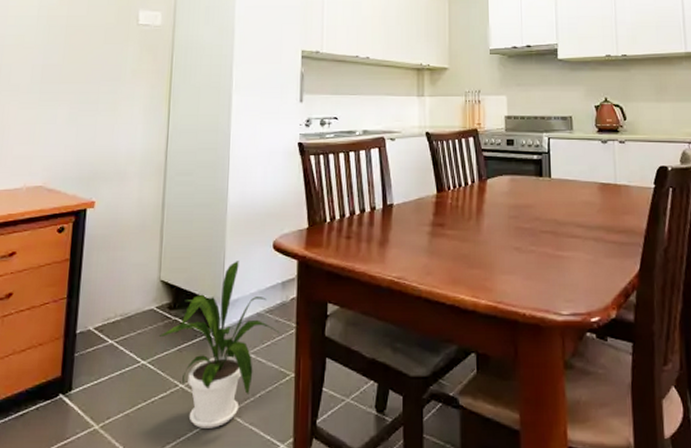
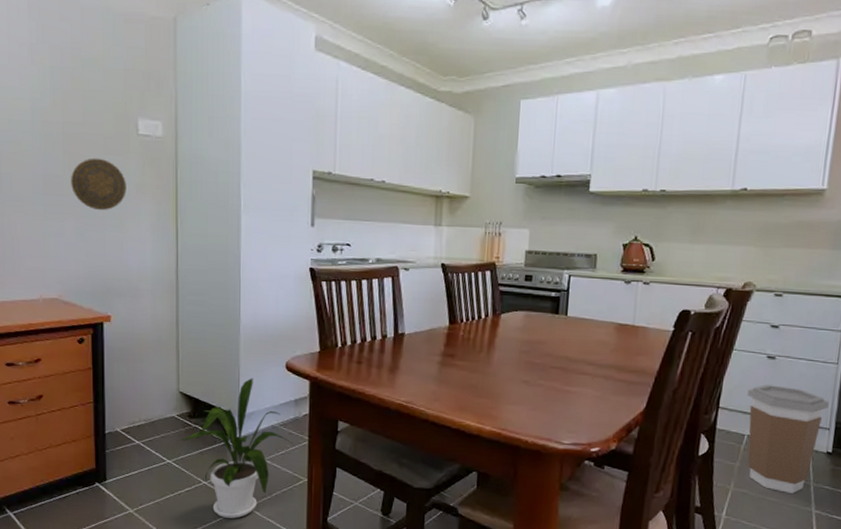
decorative plate: none [68,47,123,97] -> present [71,158,126,211]

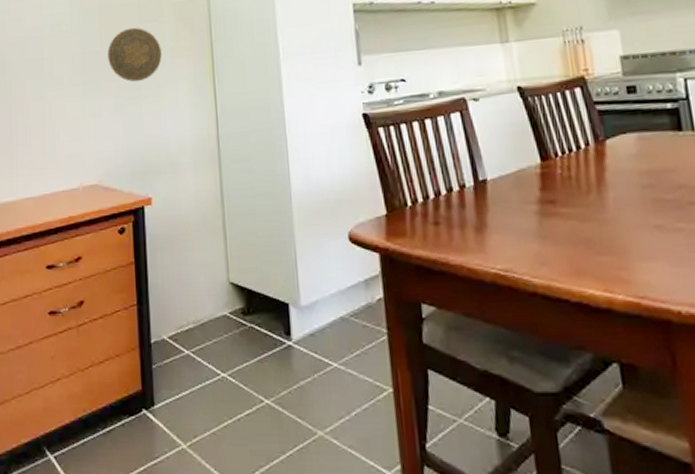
house plant: present [182,378,294,519] -> none [237,257,370,451]

